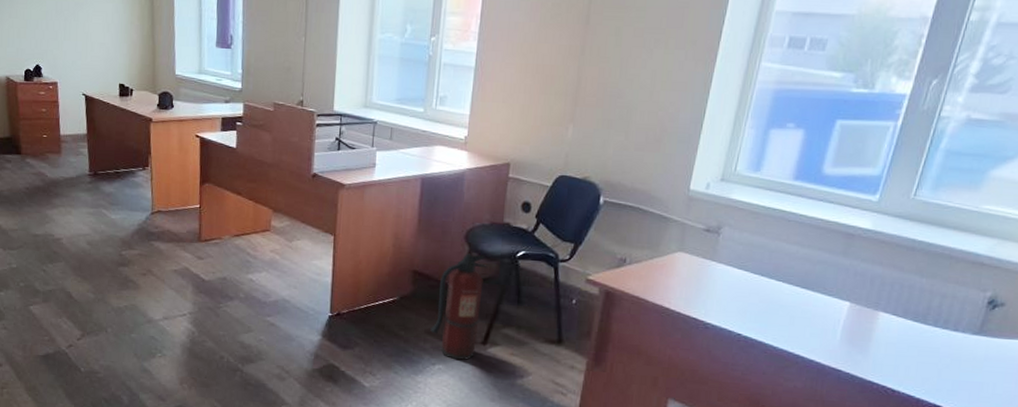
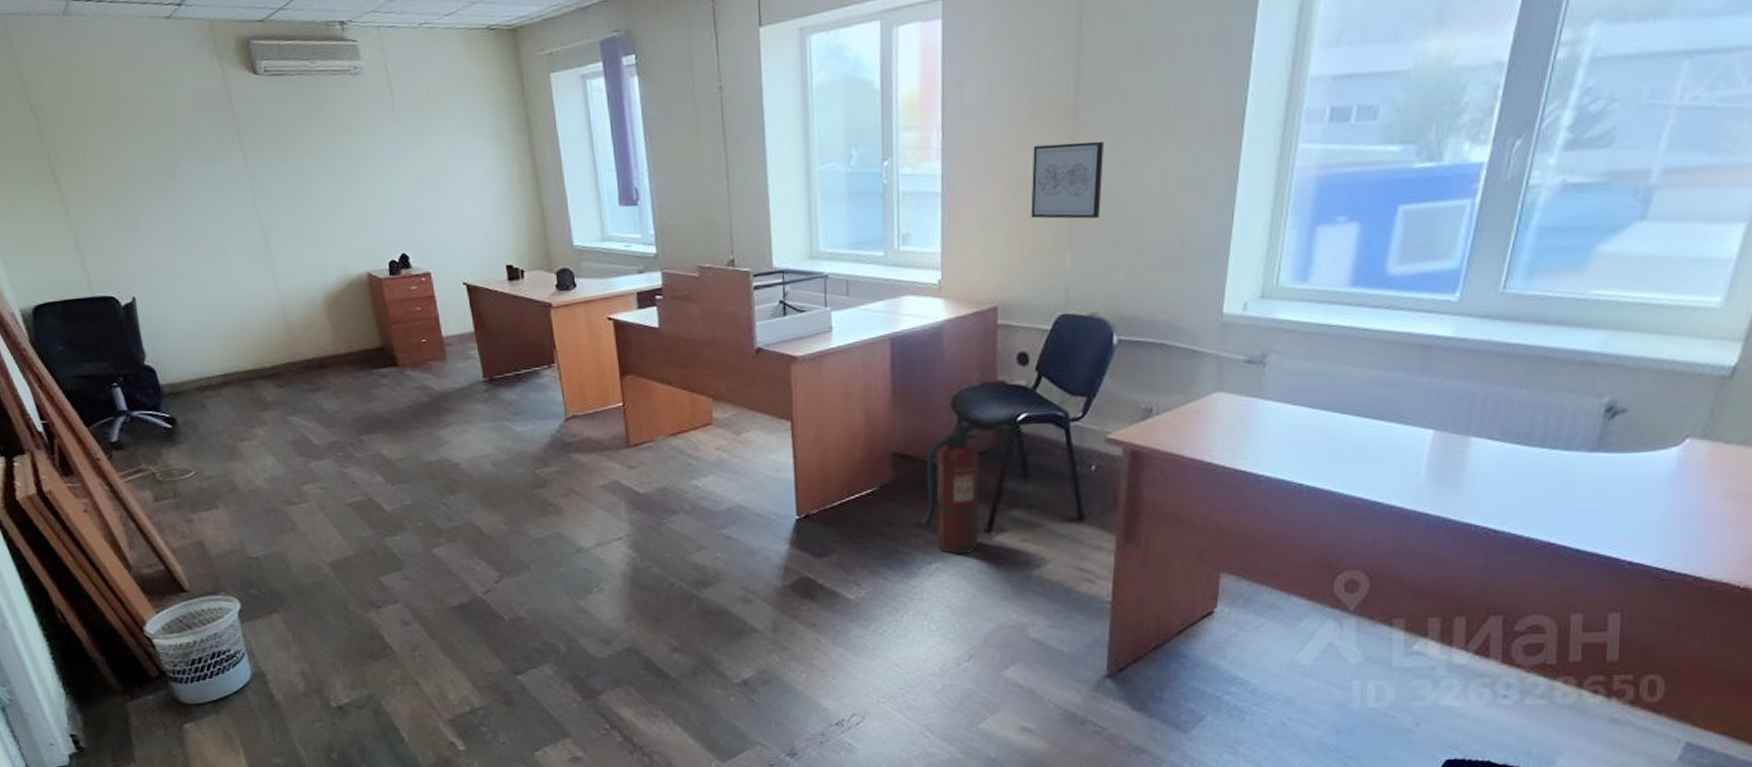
wall art: none [544,39,609,102] -> present [1031,140,1105,219]

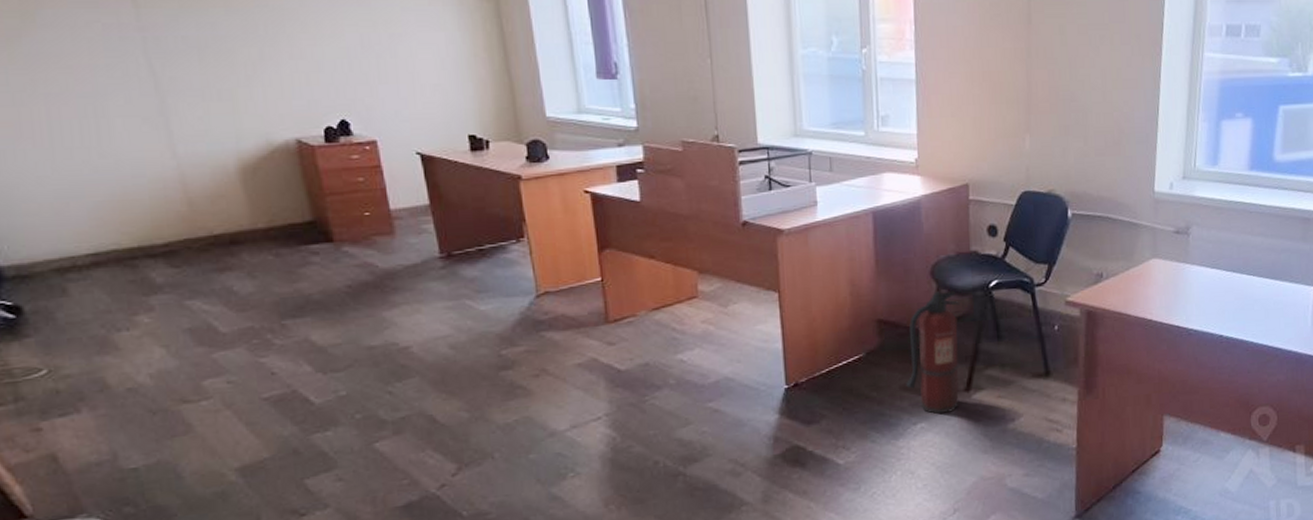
wall art: present [1031,140,1105,219] -> none [994,41,1054,108]

